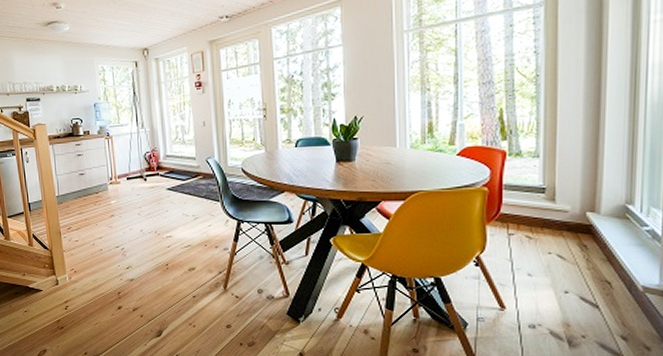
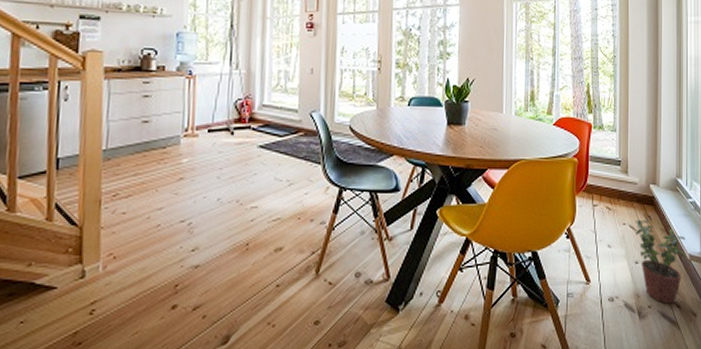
potted plant: none [564,248,638,336] -> present [635,219,686,305]

